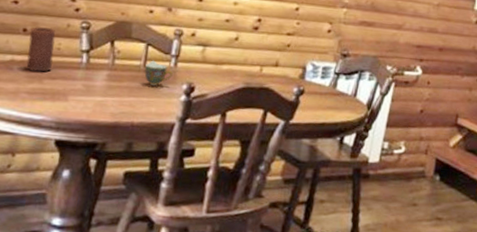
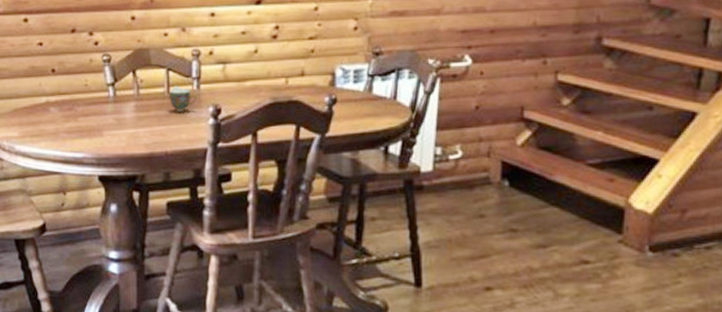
candle: present [26,27,56,72] -> none [58,65,83,110]

